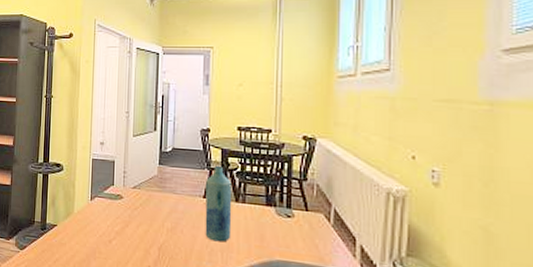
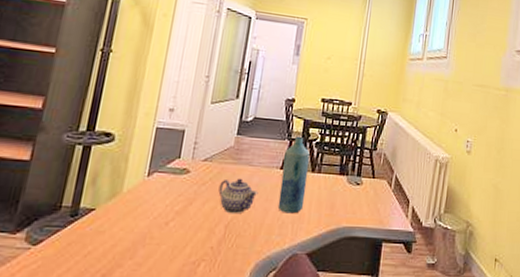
teapot: none [149,205,185,239] -> present [218,178,259,215]

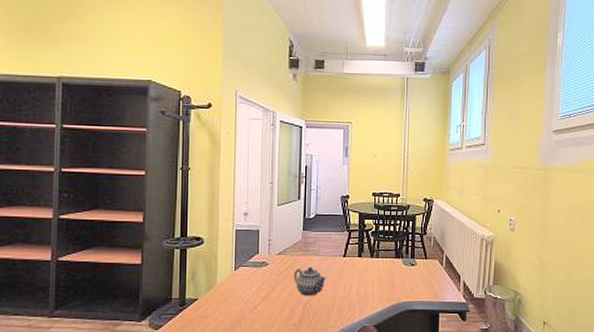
bottle: present [277,136,310,214] -> none [345,227,368,294]

